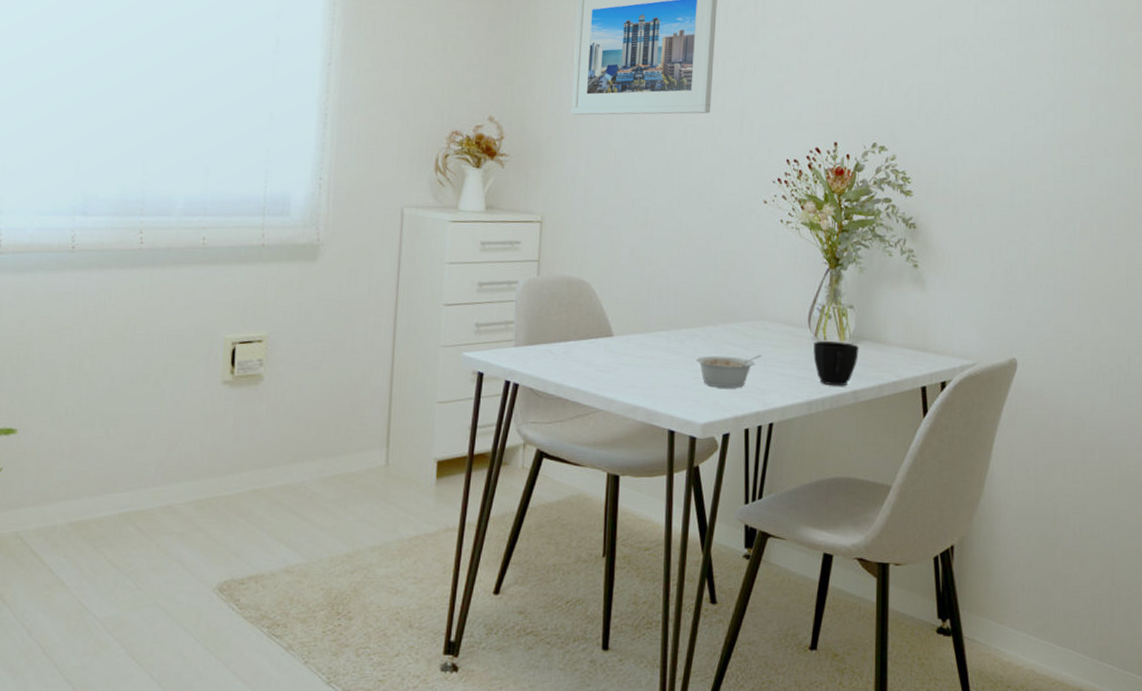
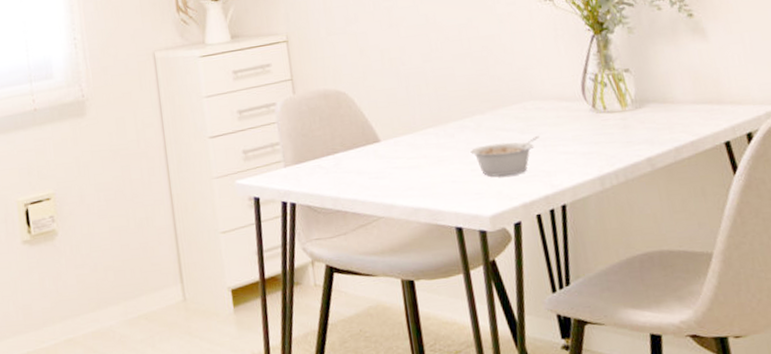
cup: present [813,340,859,386] -> none [593,108,646,156]

